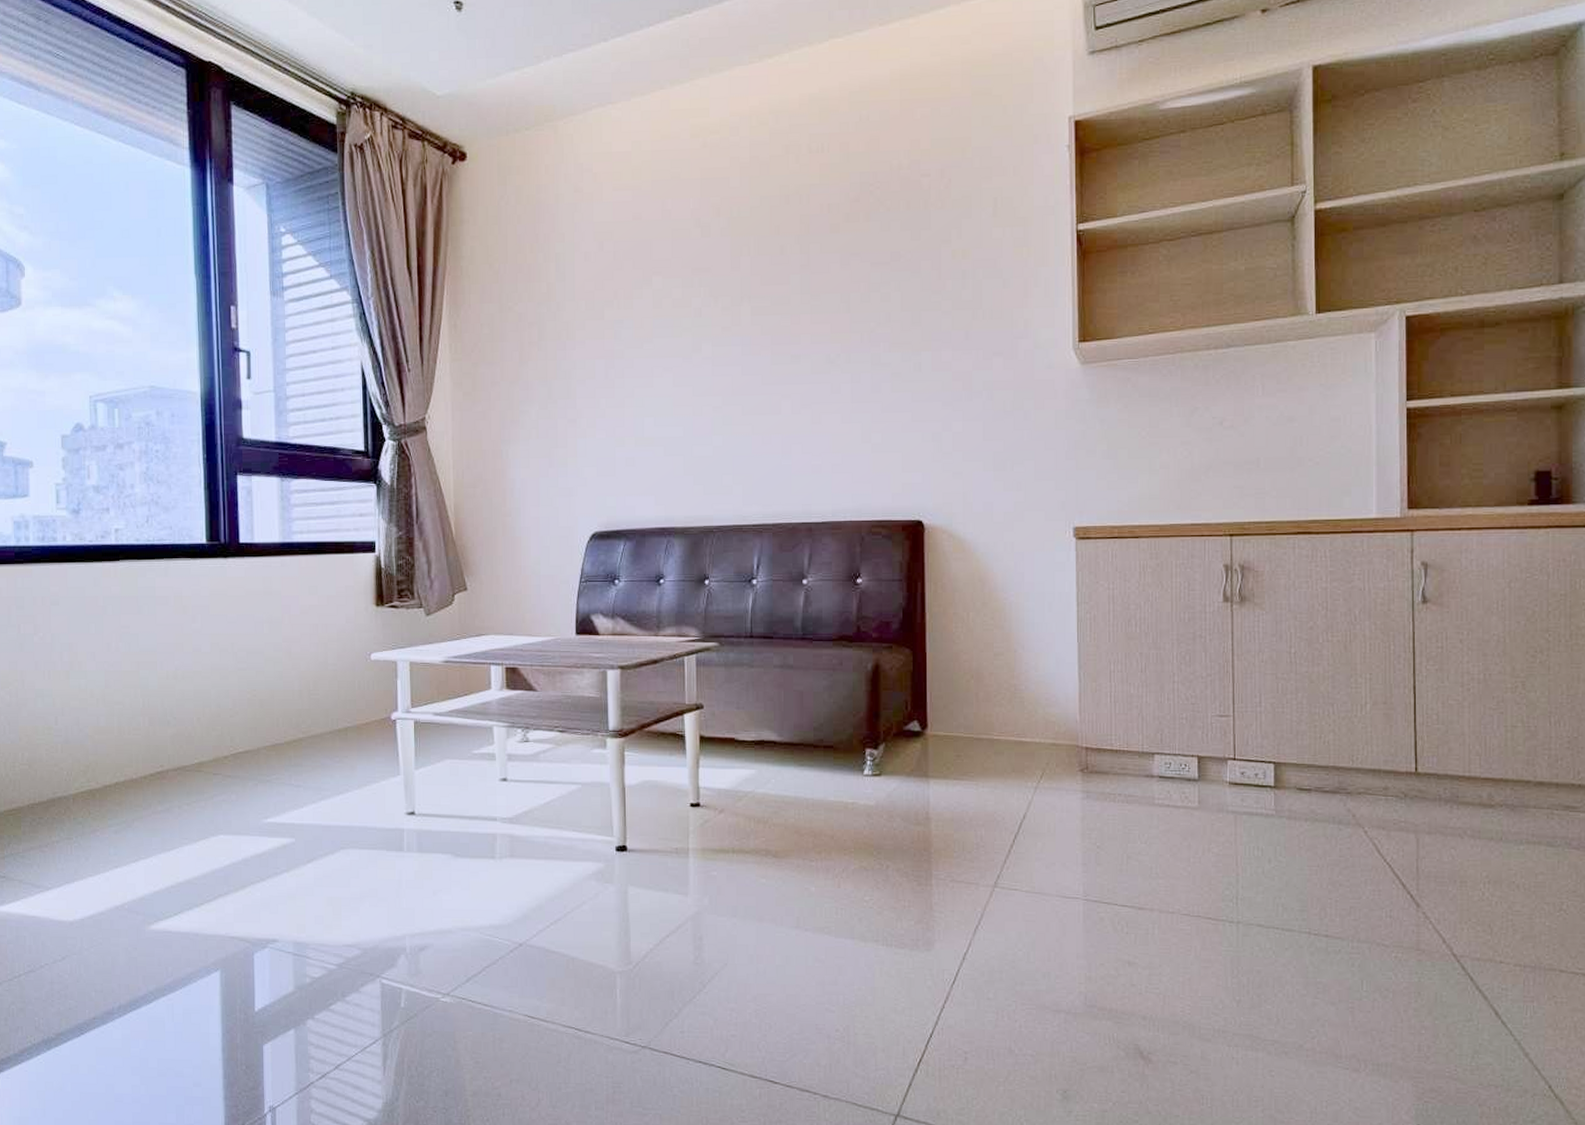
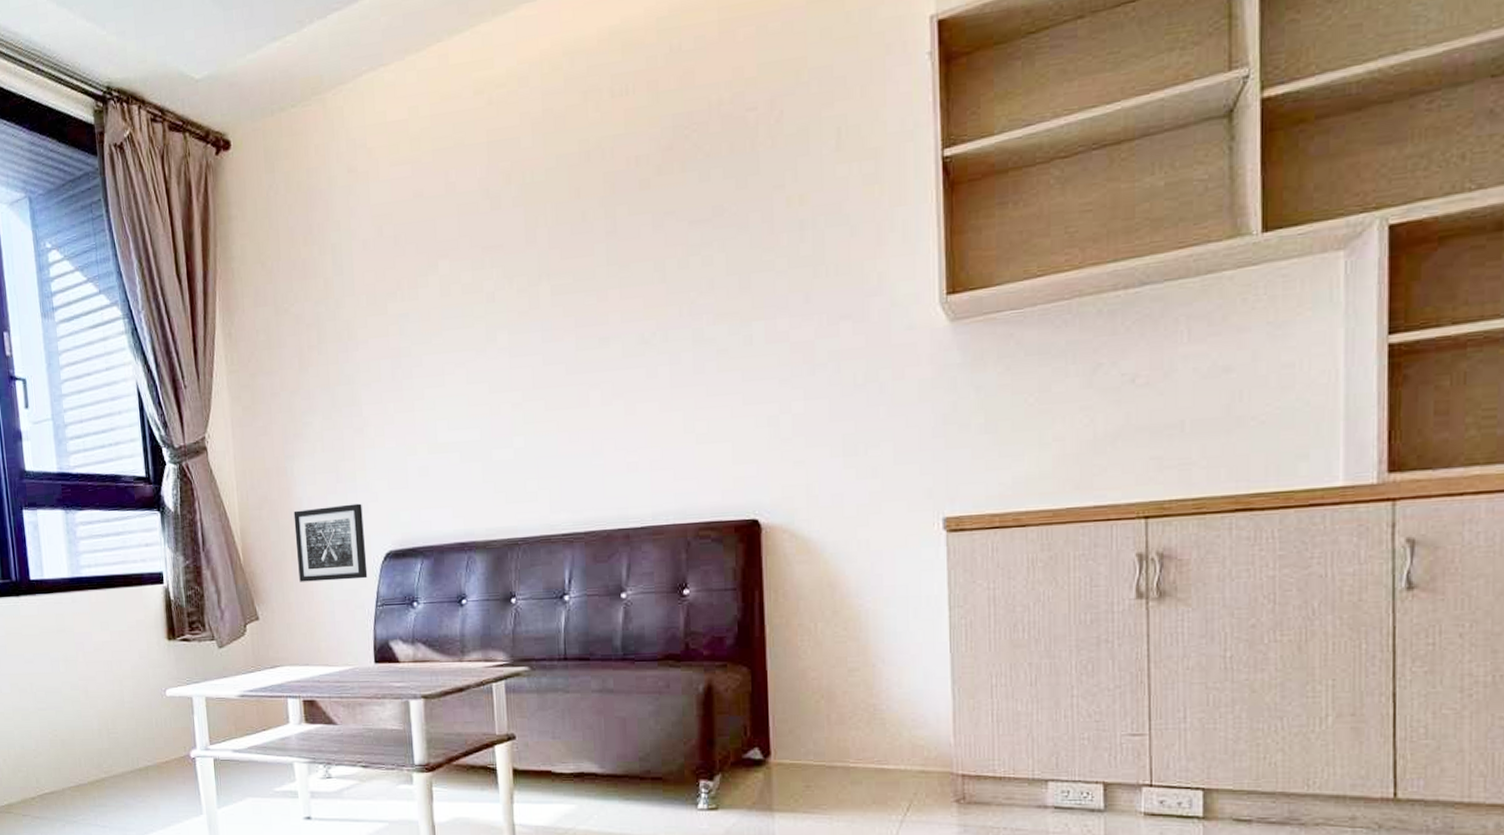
wall art: none [506,487,574,557] -> present [293,503,368,582]

